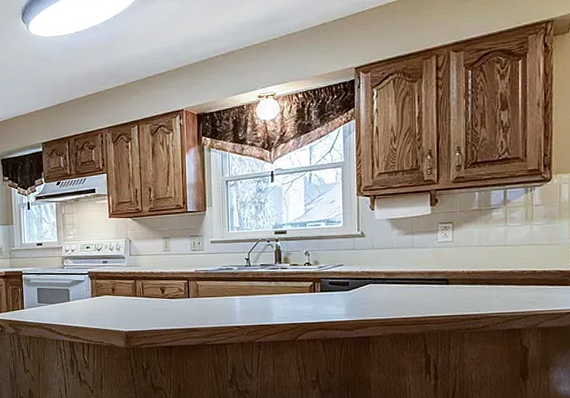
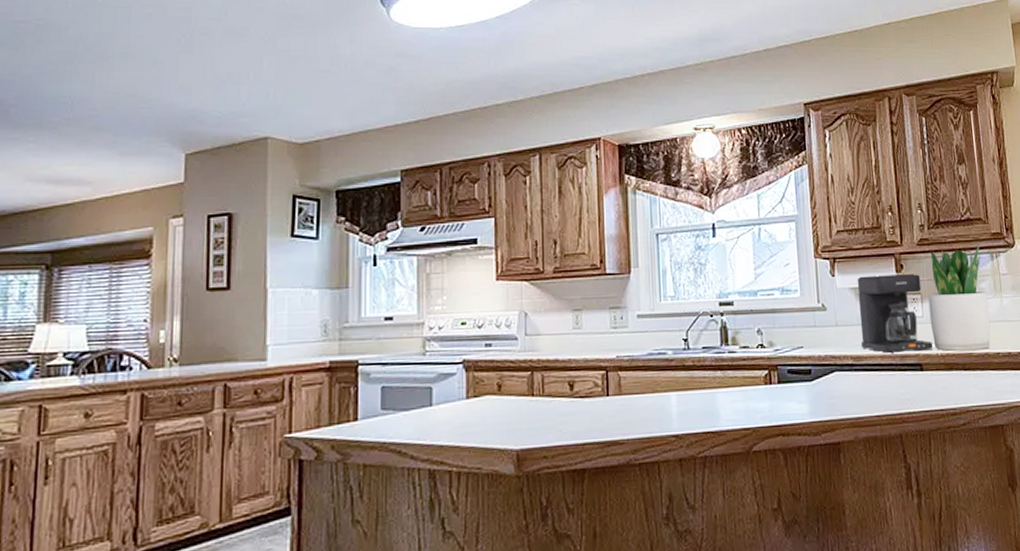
coffee maker: none [393,207,459,270] -> present [857,274,932,353]
planter: none [459,180,518,270] -> present [927,244,991,352]

